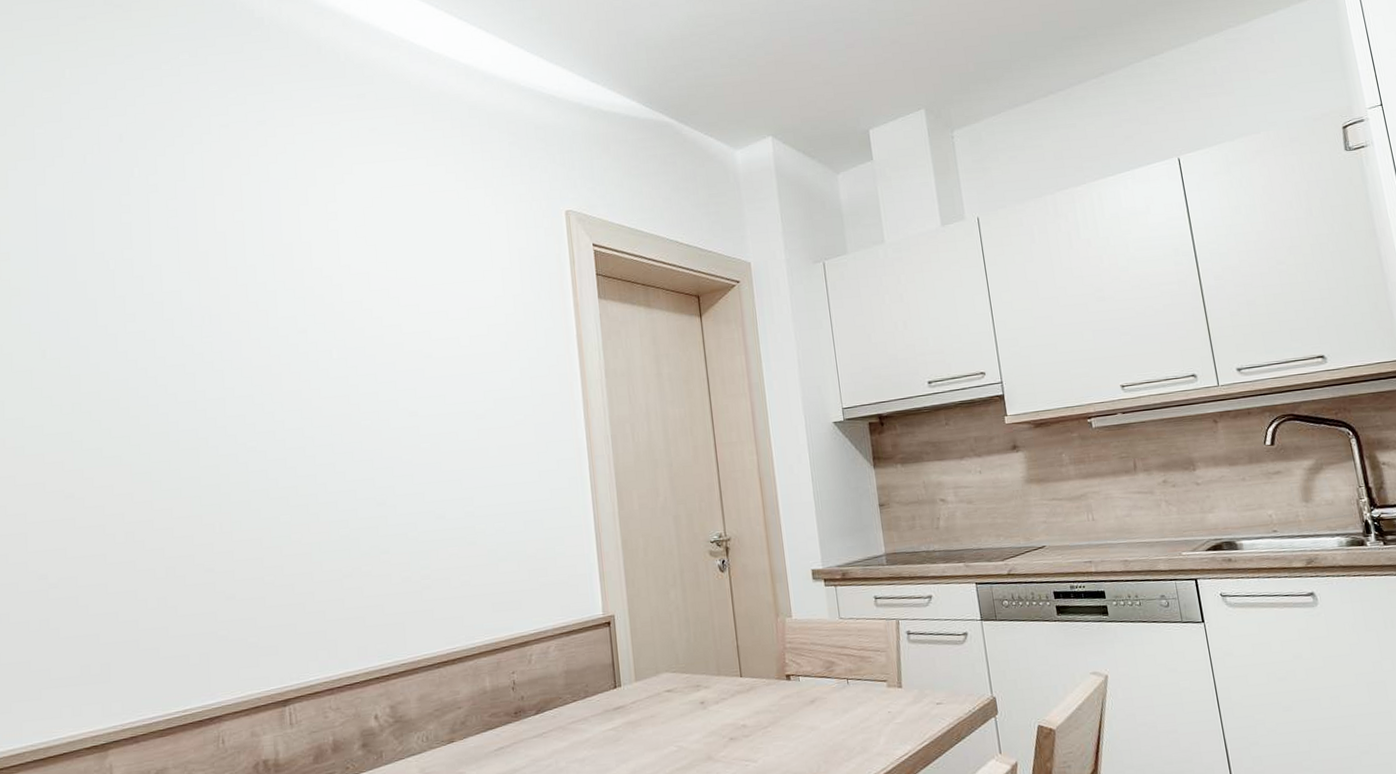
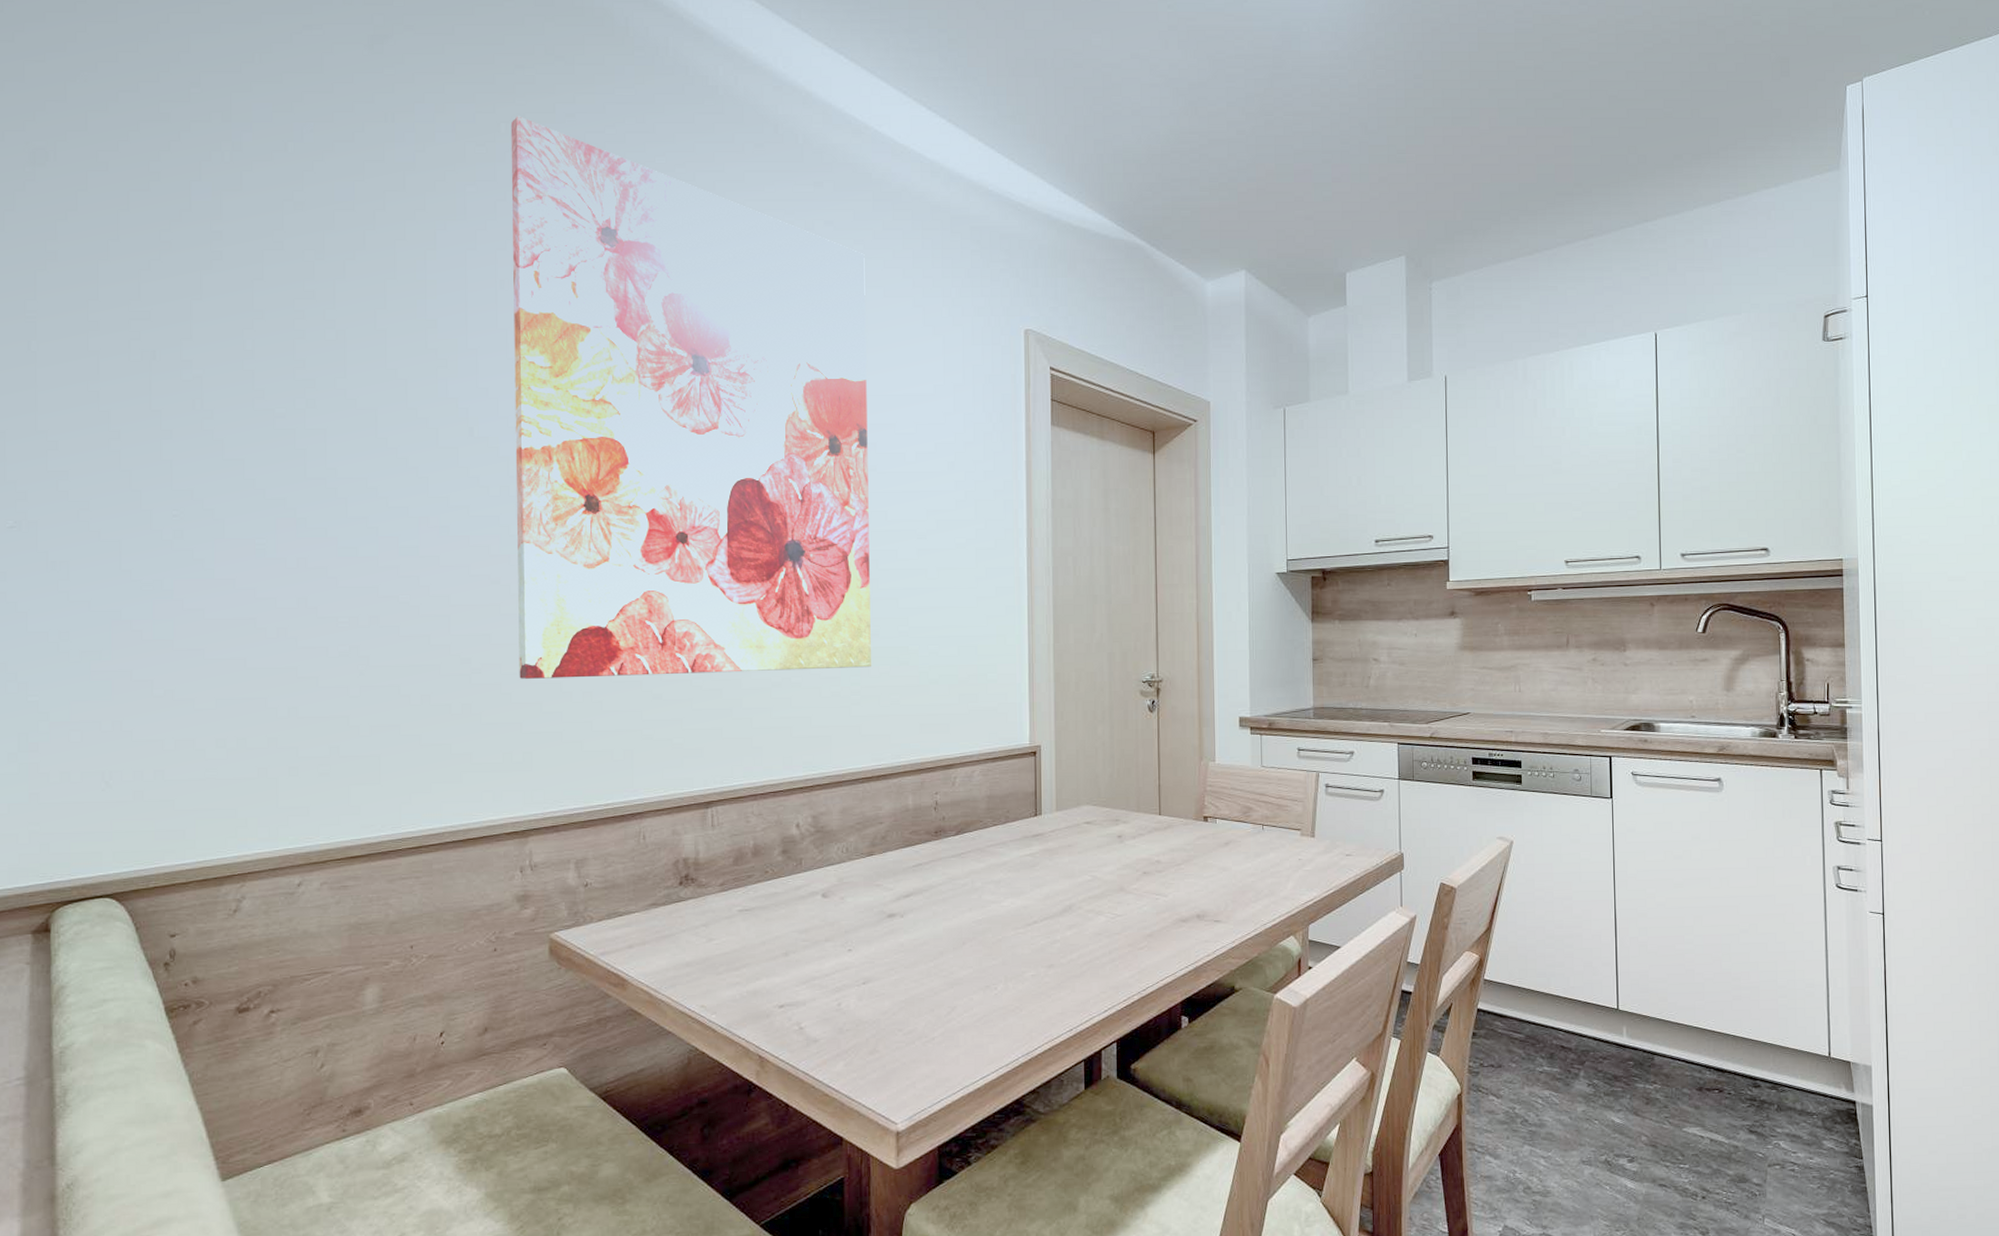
wall art: none [74,61,441,590] -> present [510,116,872,679]

